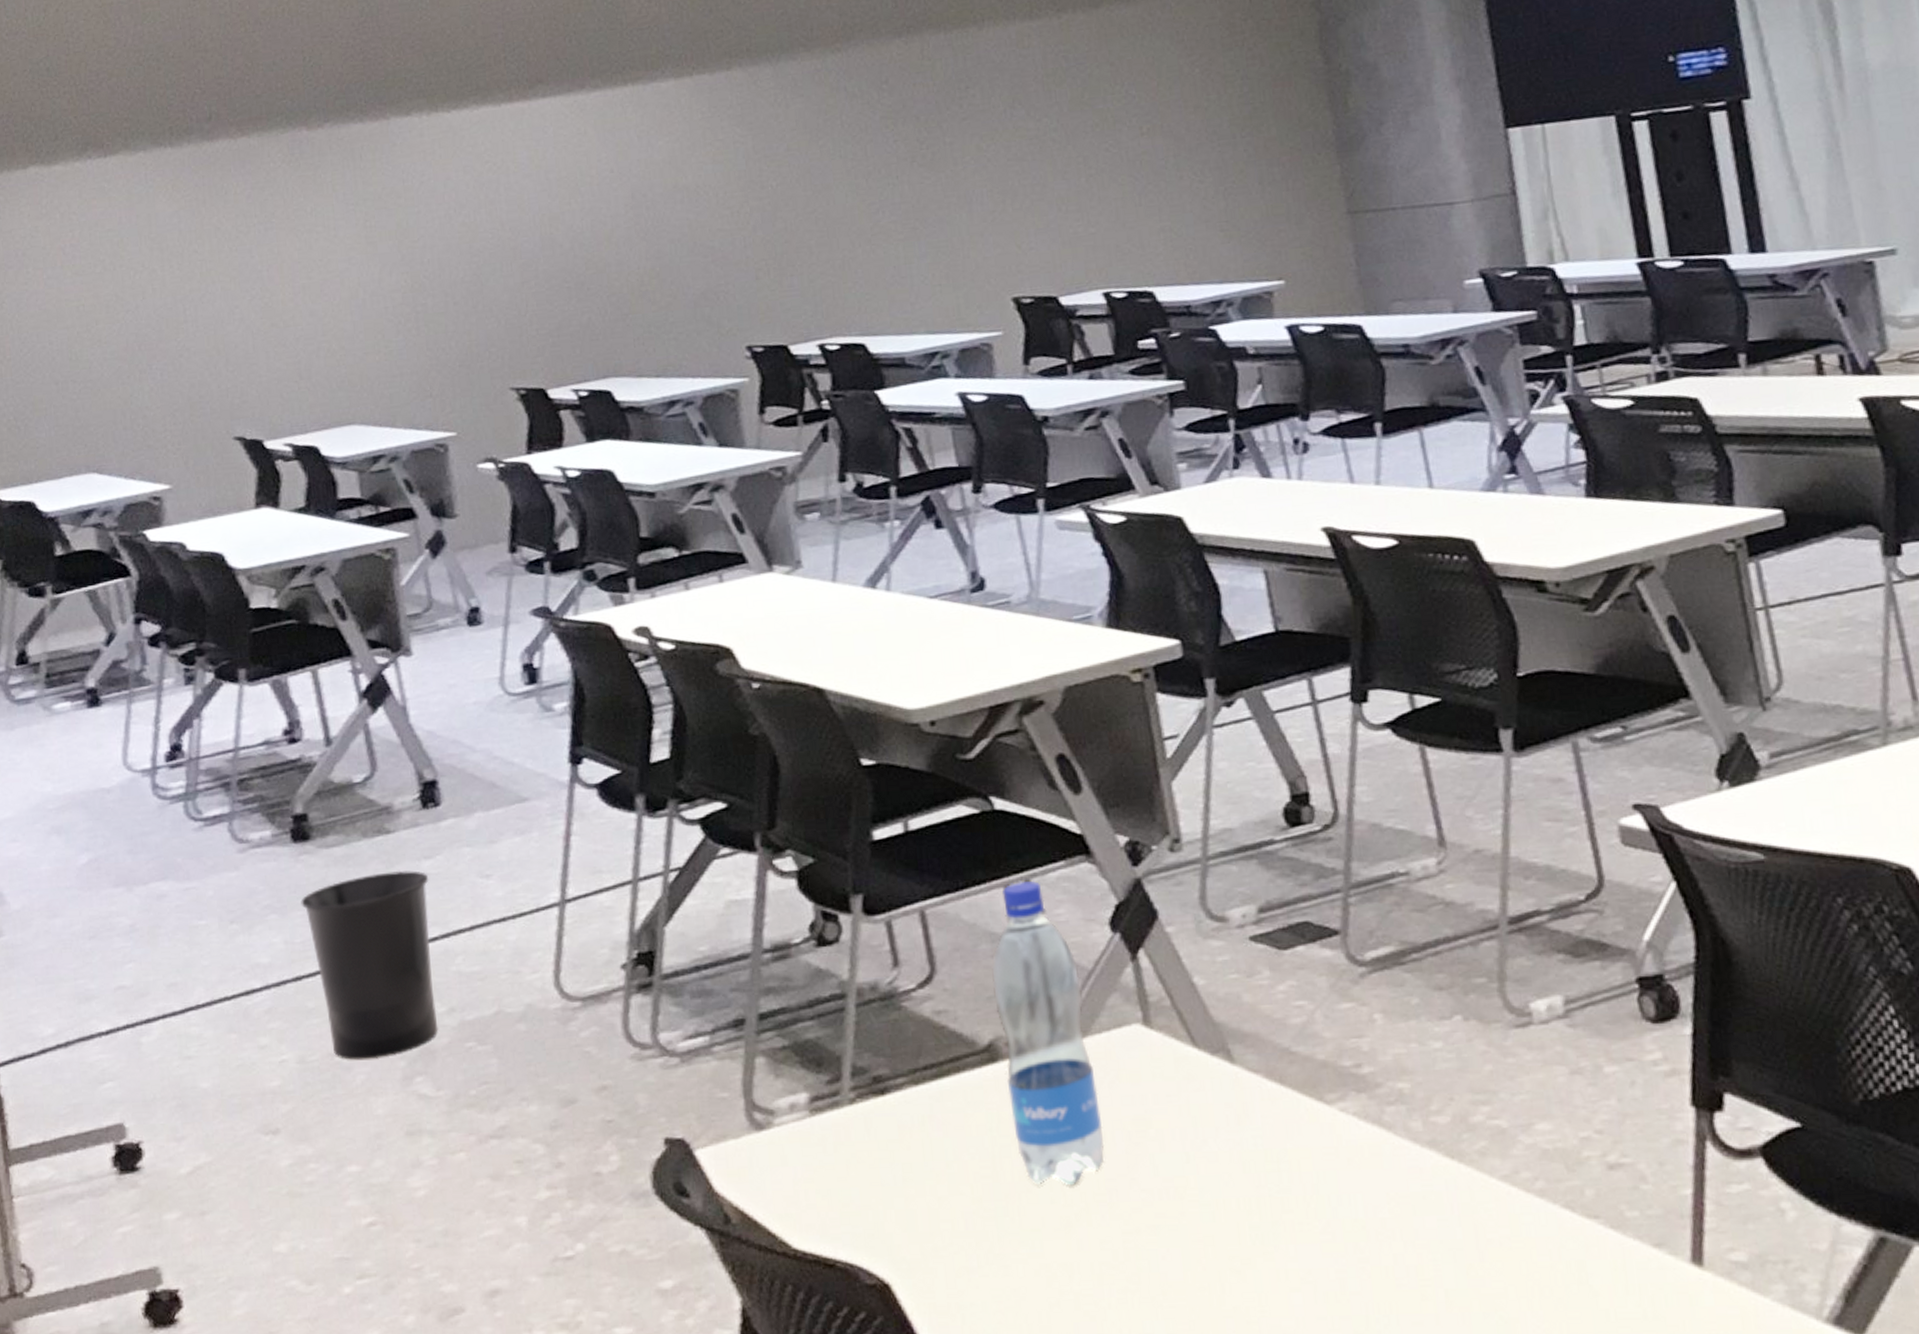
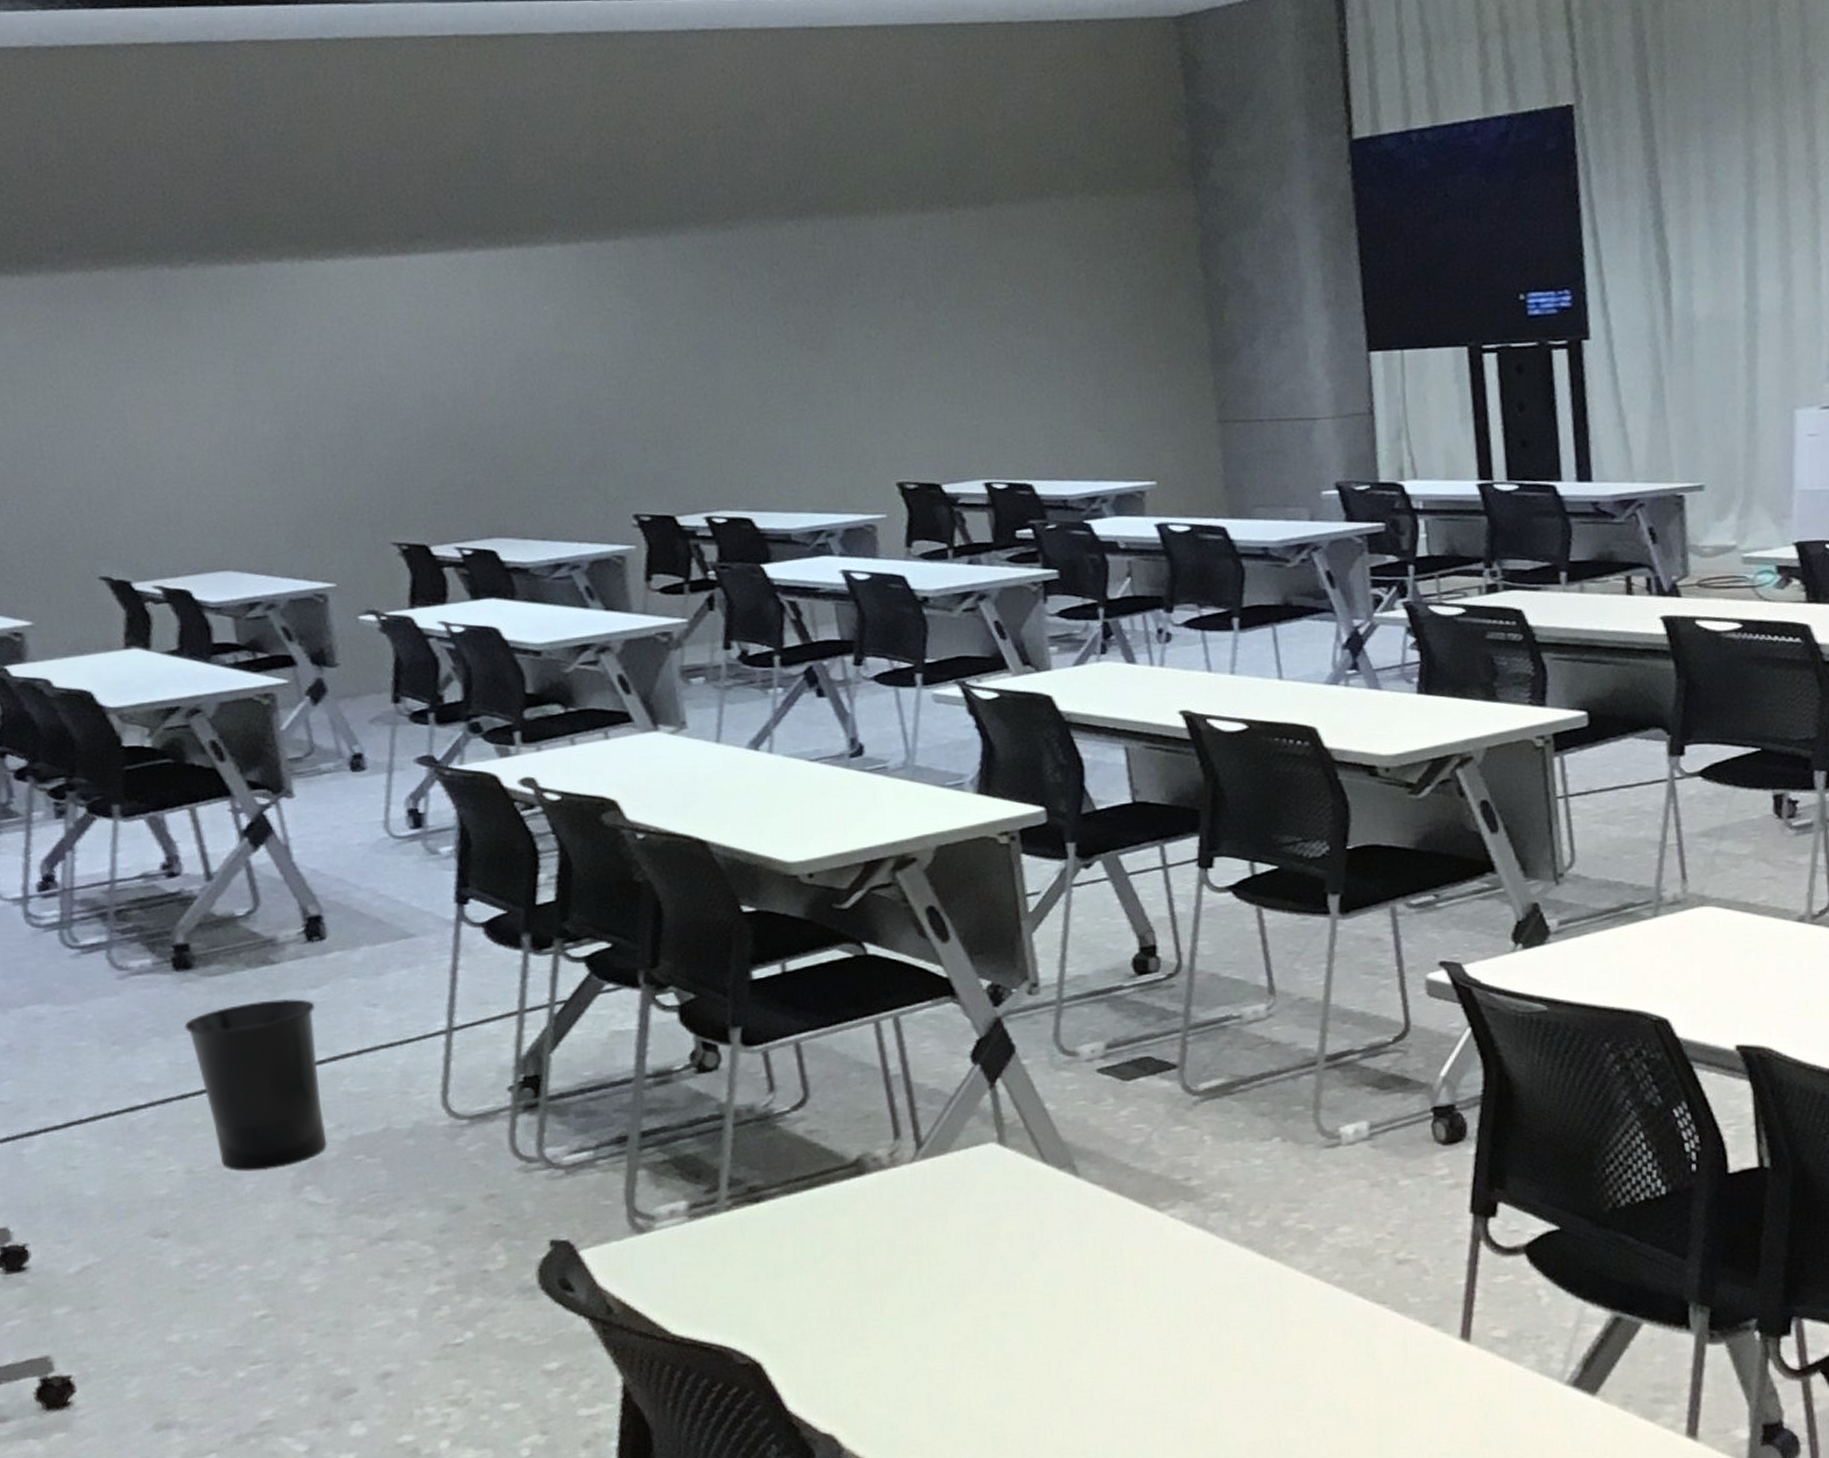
bottle: present [992,880,1105,1186] -> none [861,1017,960,1280]

